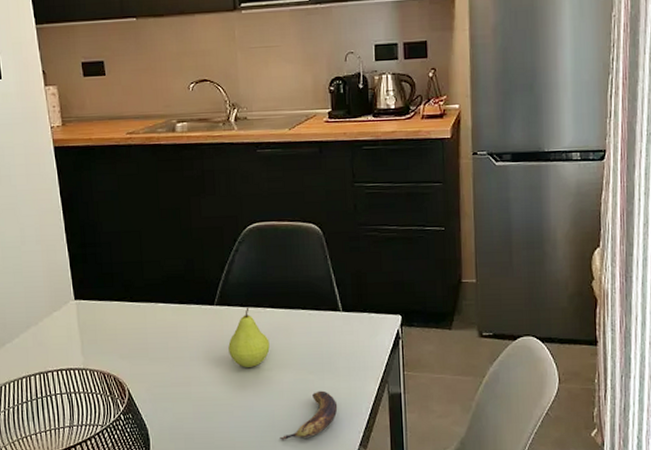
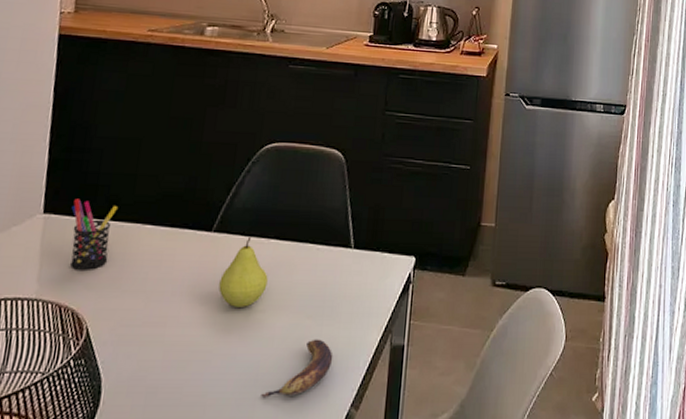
pen holder: none [95,286,134,344] -> present [70,199,117,270]

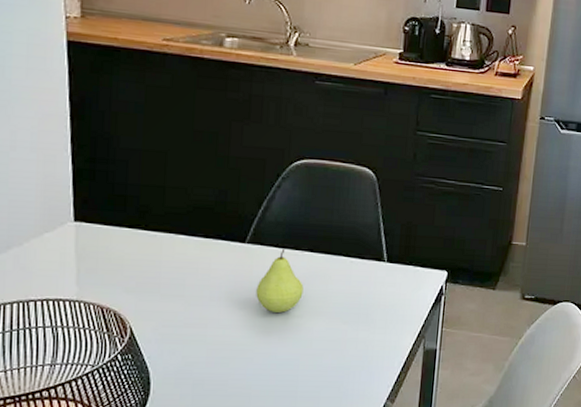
pen holder: present [70,199,117,270] -> none [102,208,148,276]
banana: present [261,339,333,398] -> none [302,342,369,391]

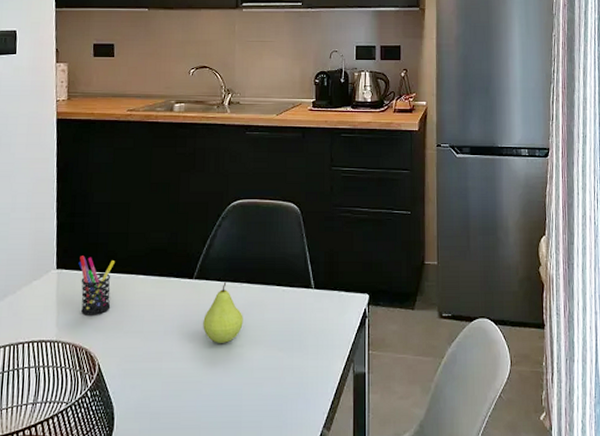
pen holder: none [102,208,148,276] -> present [78,256,115,315]

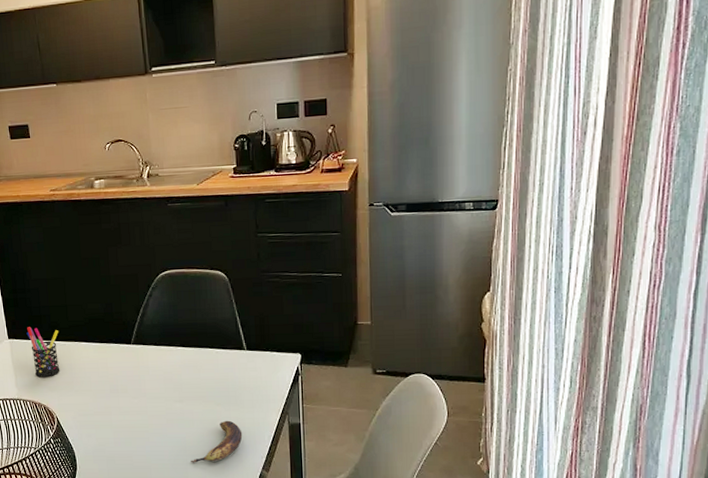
fruit: present [203,282,243,343] -> none [144,346,181,399]
banana: none [246,369,304,421] -> present [191,420,243,463]

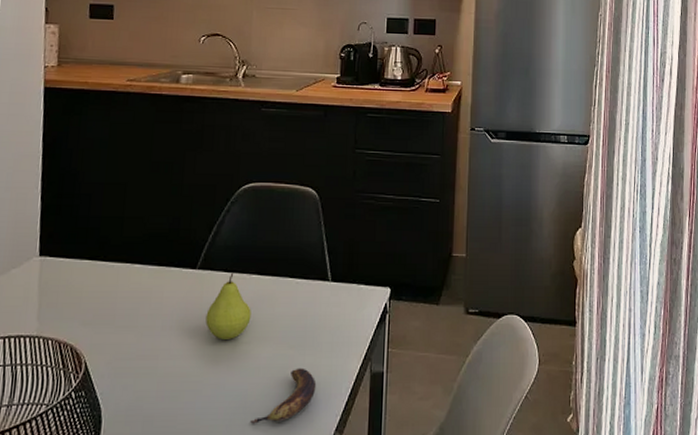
pen holder: present [26,327,60,378] -> none [65,241,107,308]
fruit: none [144,346,181,399] -> present [205,272,251,339]

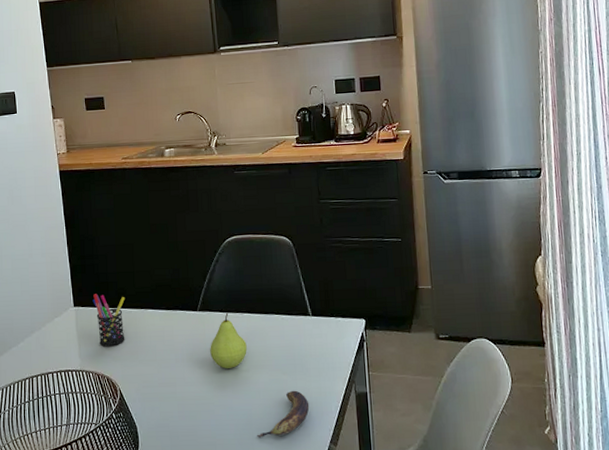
pen holder: none [65,241,107,308] -> present [92,294,125,347]

